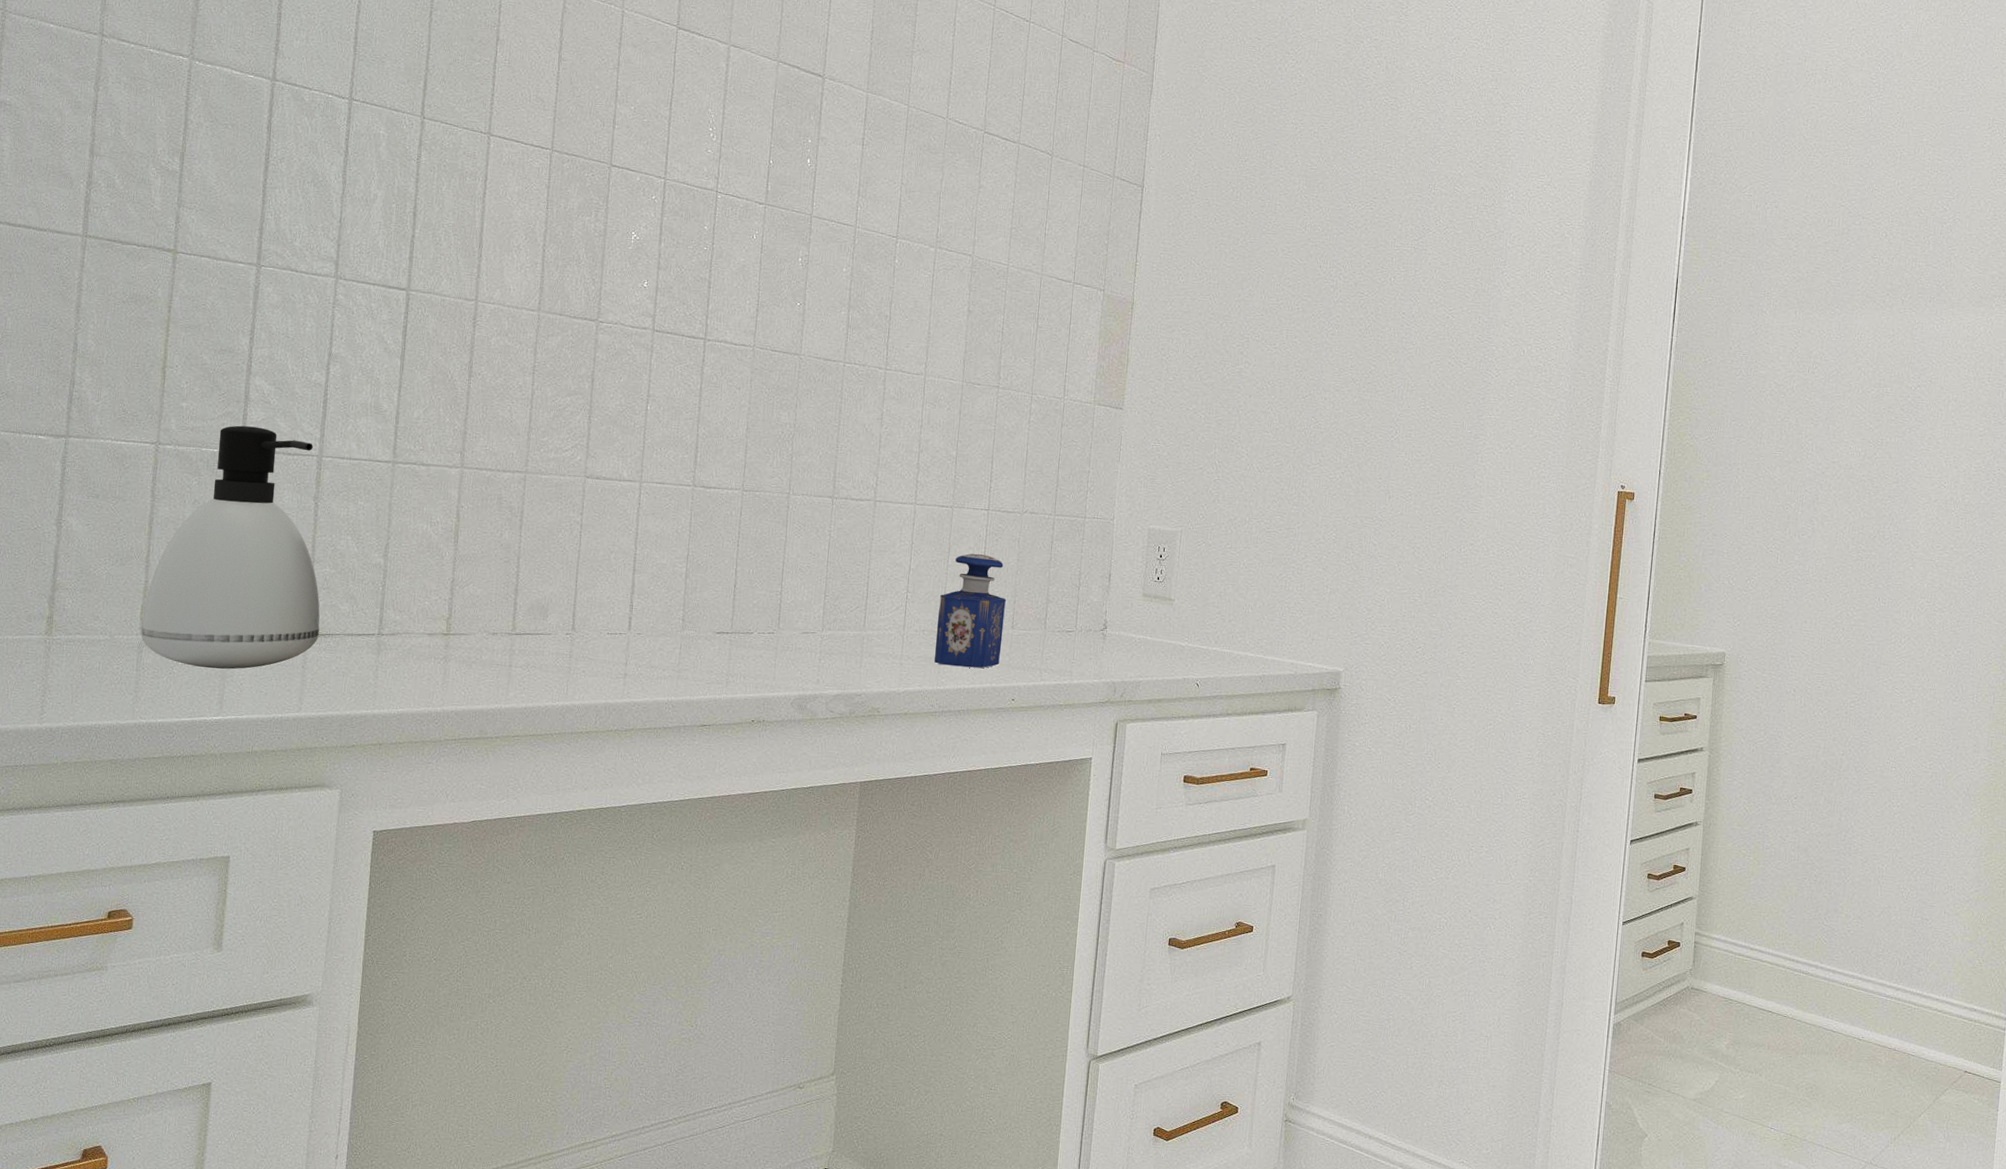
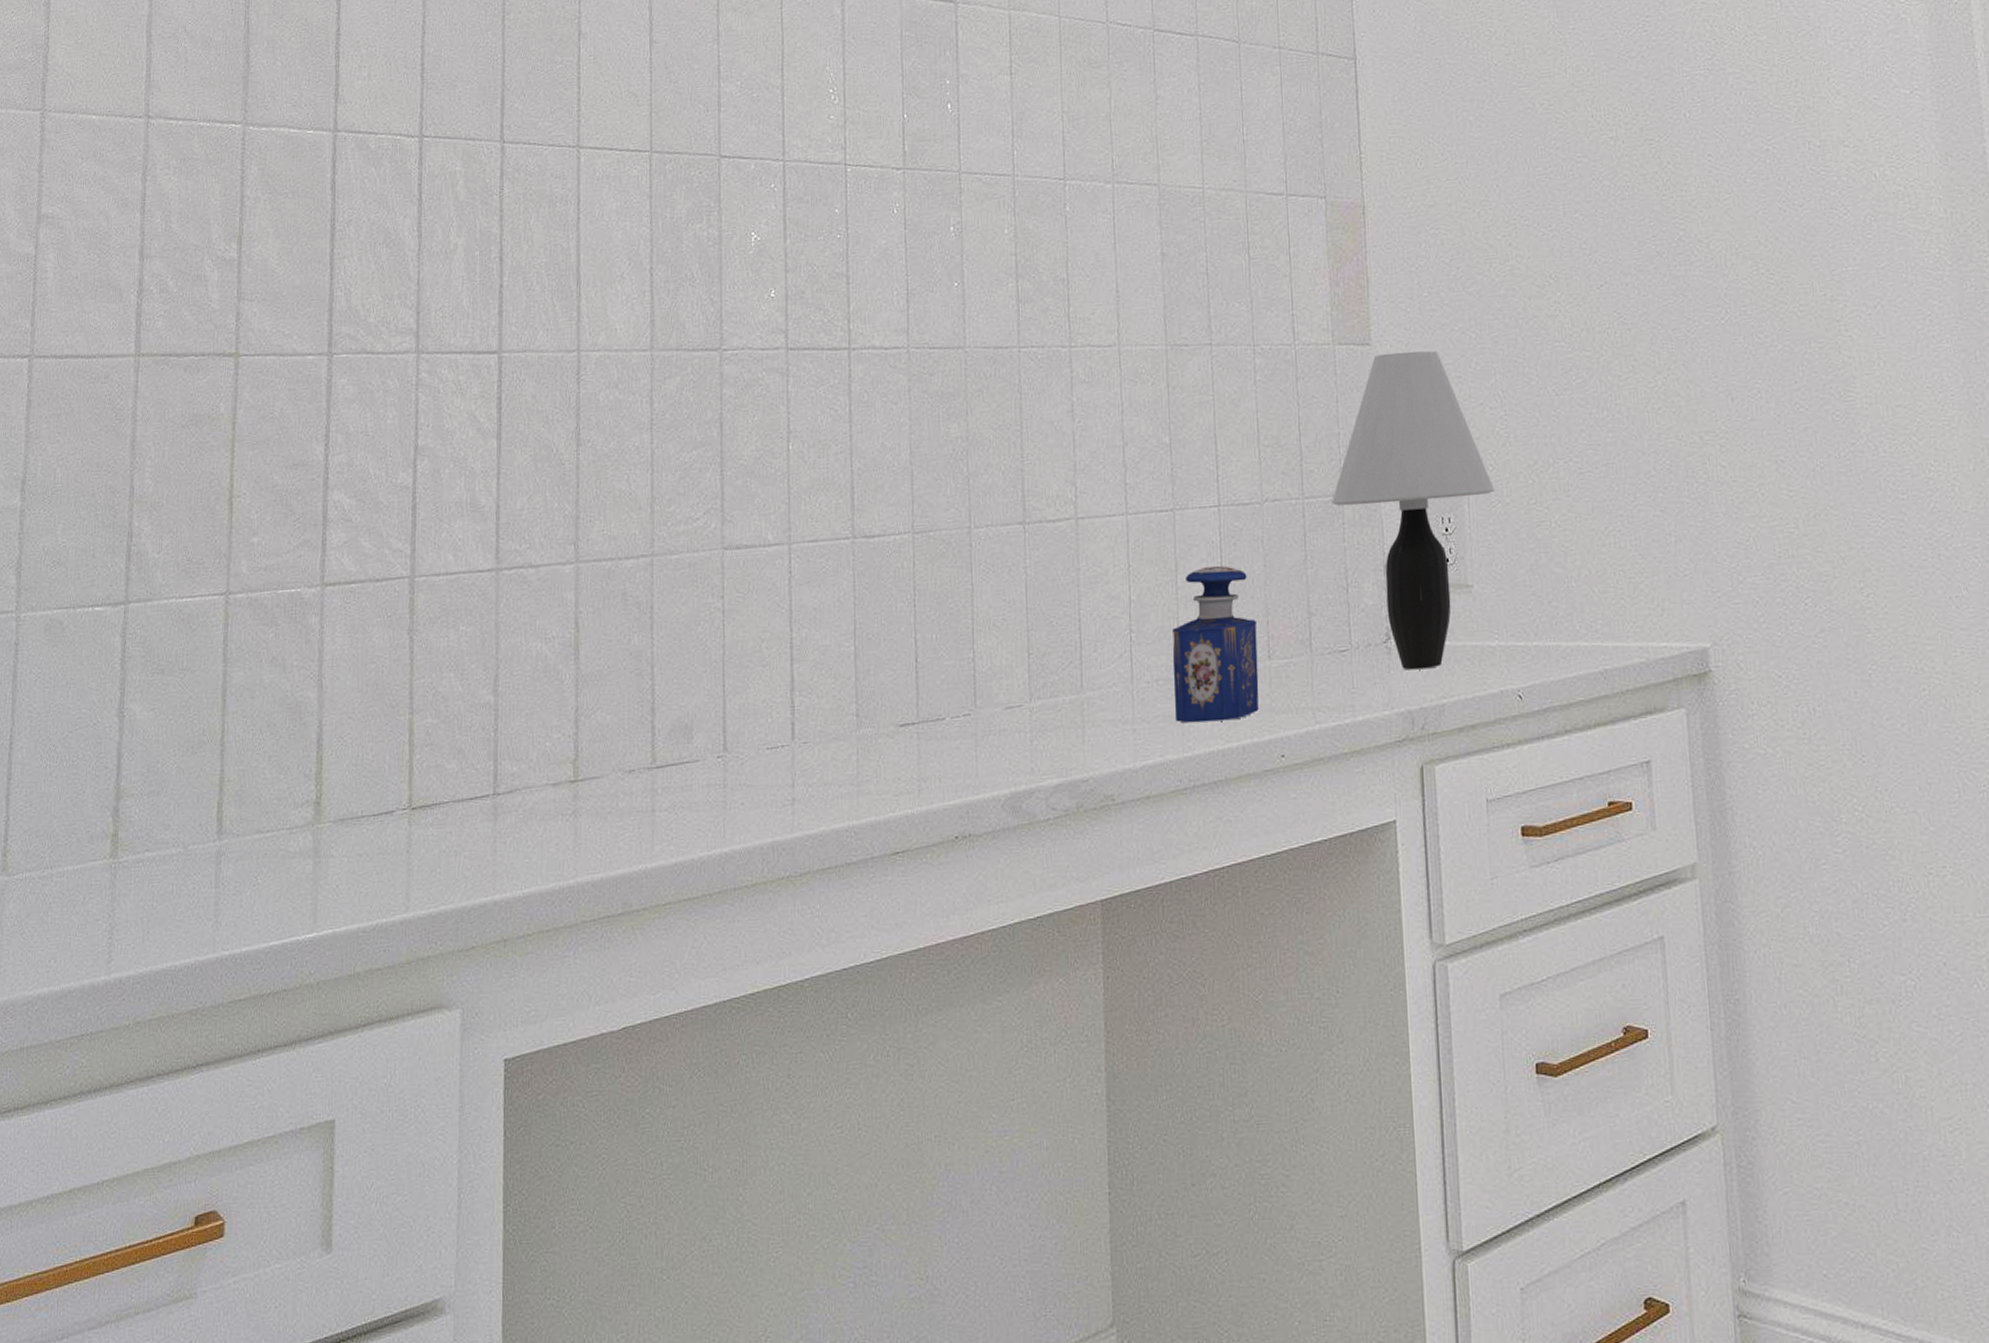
soap dispenser: present [141,425,320,669] -> none [218,552,424,872]
table lamp: none [1076,418,1202,654] -> present [1332,351,1494,670]

